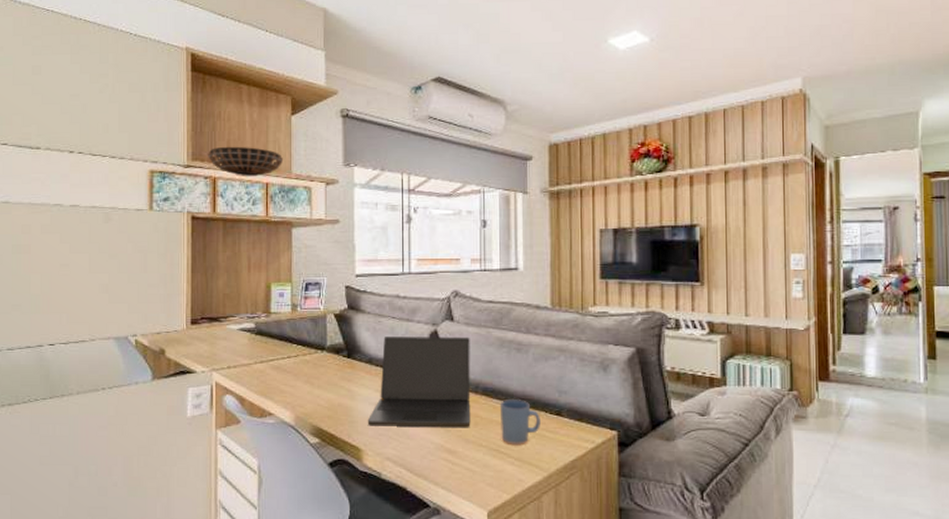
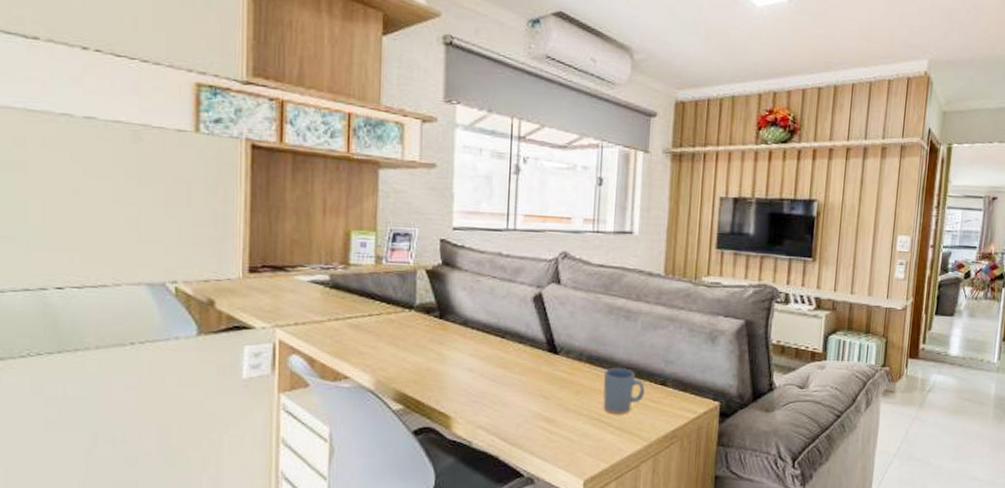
decorative bowl: present [208,146,284,177] -> none [274,63,371,105]
laptop: present [367,337,471,428] -> none [459,297,577,396]

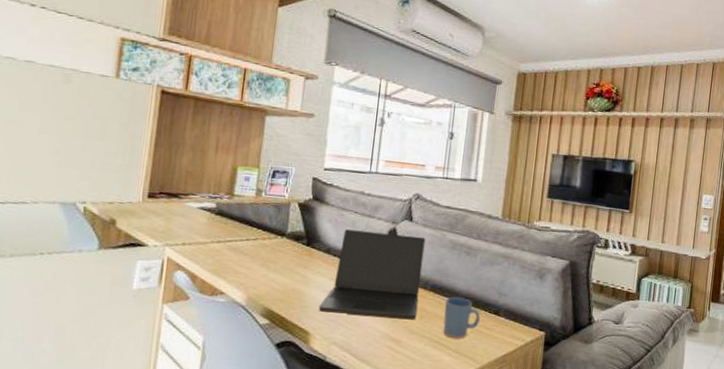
laptop: none [459,297,577,396] -> present [318,229,426,320]

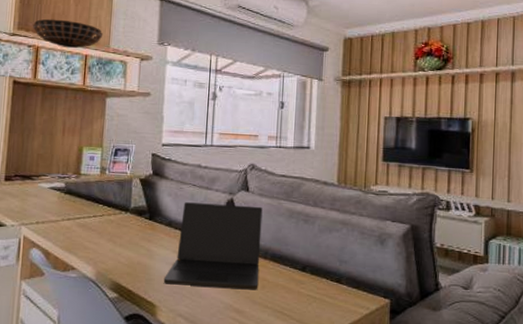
decorative bowl: none [186,25,266,61] -> present [33,19,103,49]
mug: present [443,297,480,338] -> none [285,266,322,308]

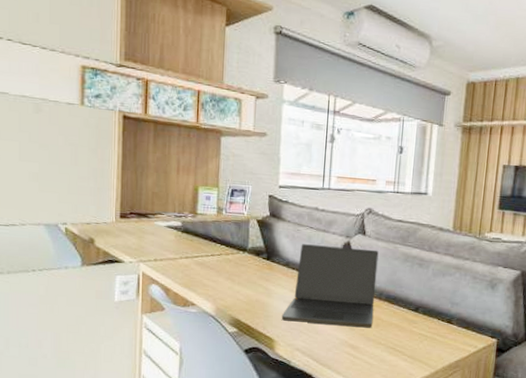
decorative bowl: present [33,19,103,49] -> none [141,49,216,84]

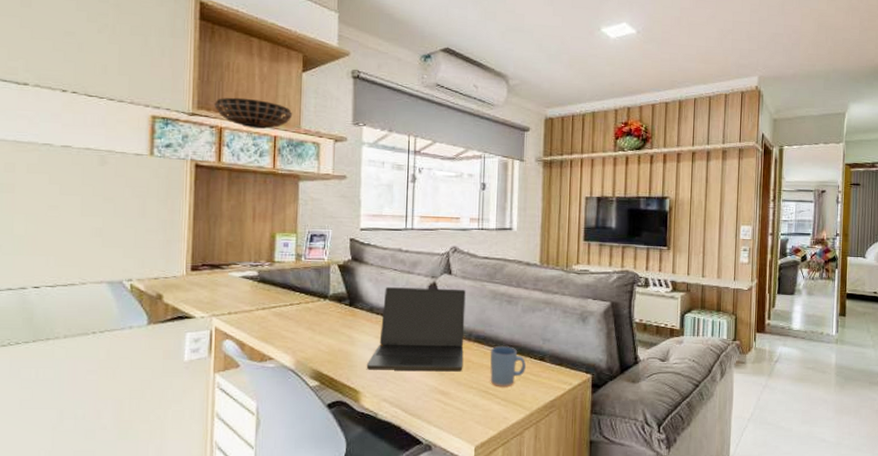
decorative bowl: none [141,49,216,84] -> present [214,97,293,130]
mug: none [398,306,433,345] -> present [490,346,526,386]

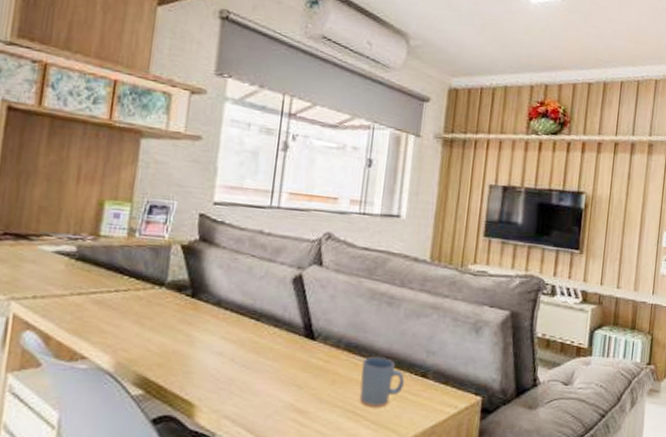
decorative bowl: present [214,97,293,130] -> none [40,27,141,71]
laptop: present [366,287,466,372] -> none [206,277,338,386]

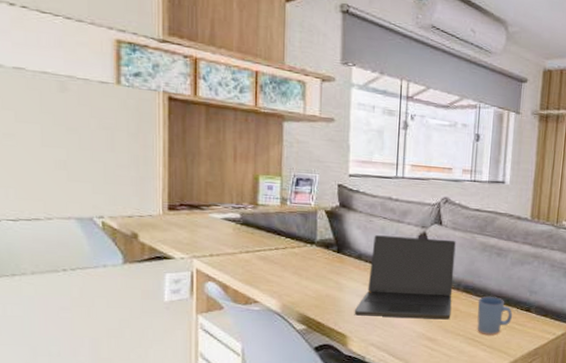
laptop: none [206,277,338,386] -> present [354,235,456,320]

